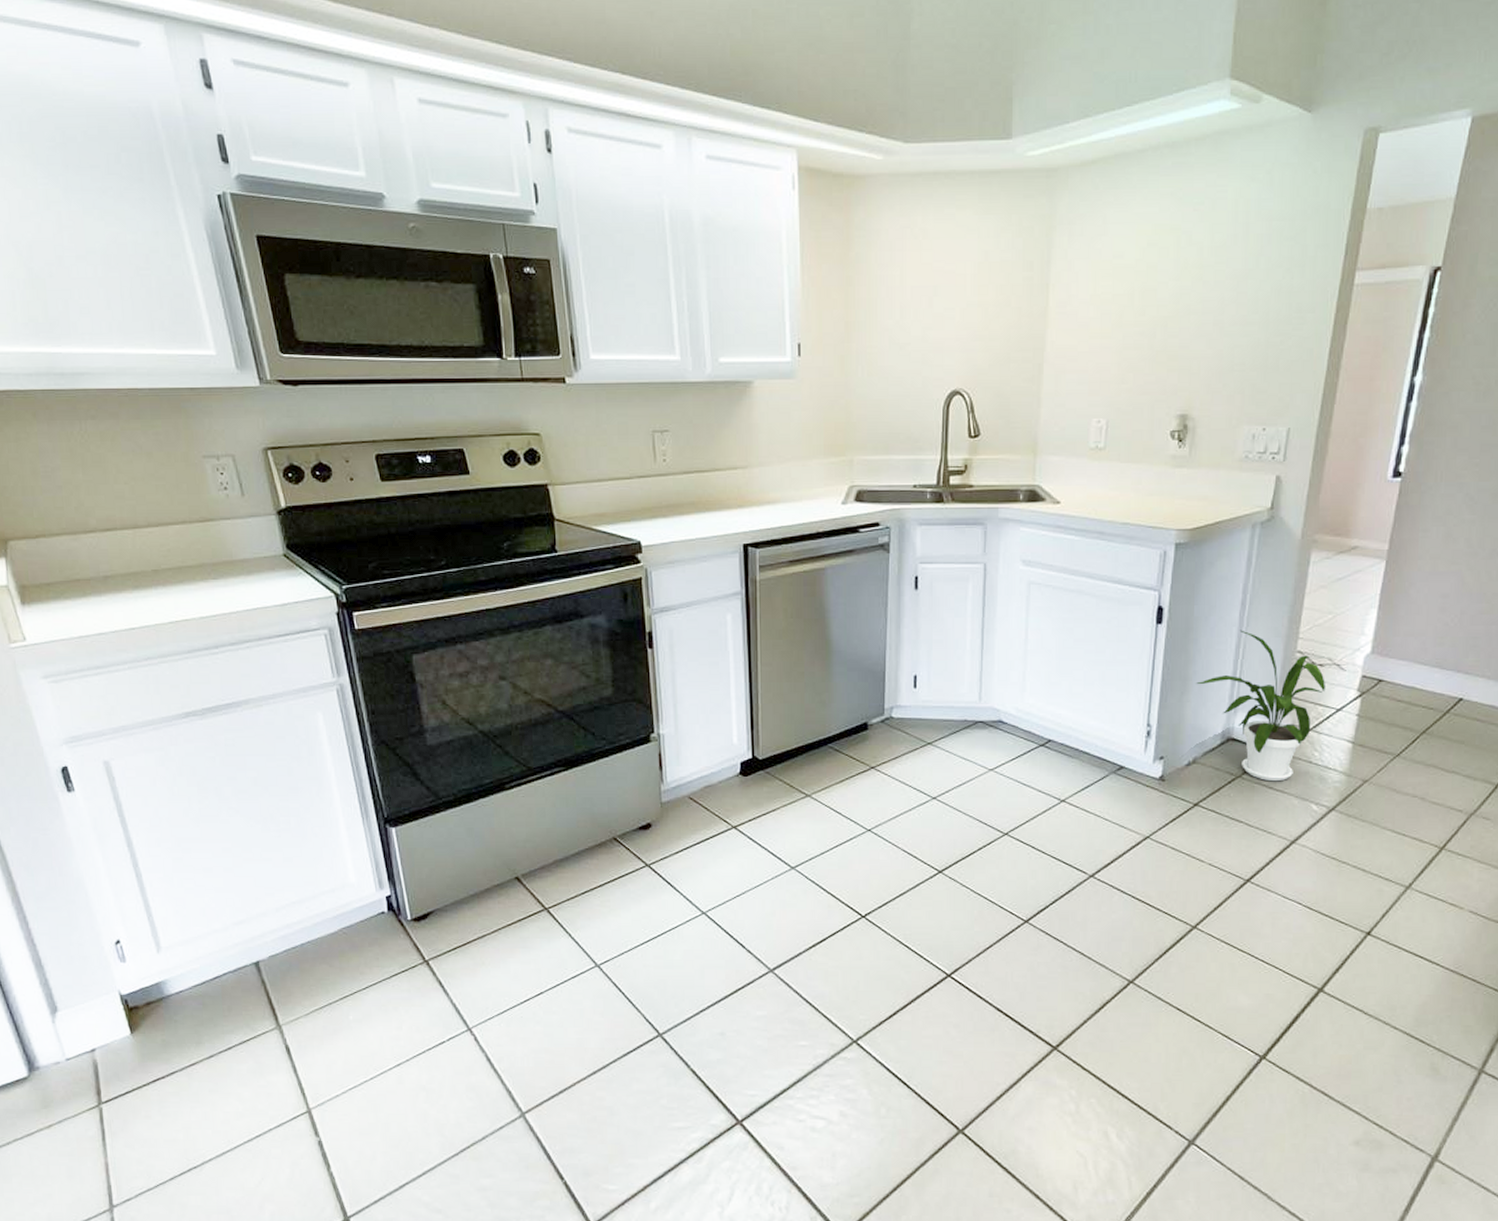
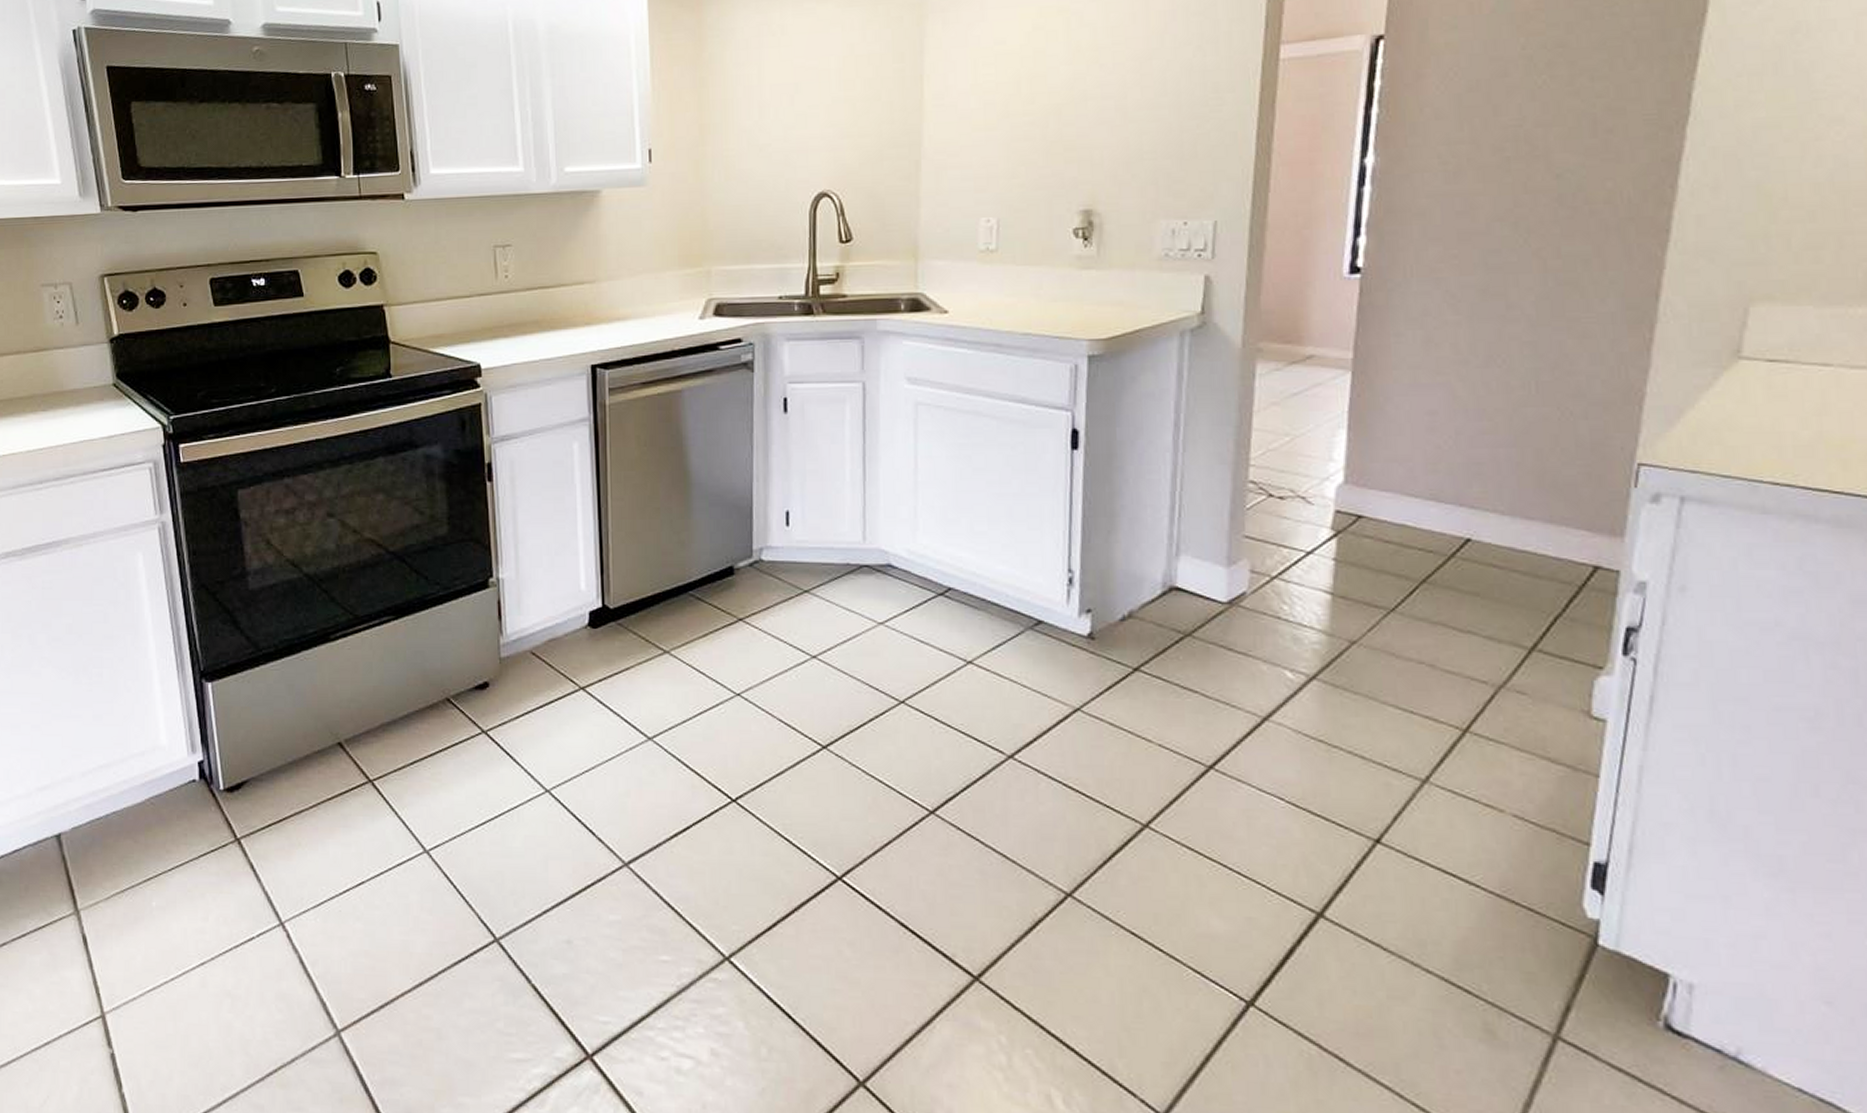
house plant: present [1195,630,1325,782] -> none [1124,456,1289,642]

